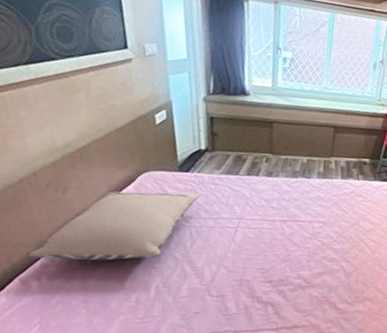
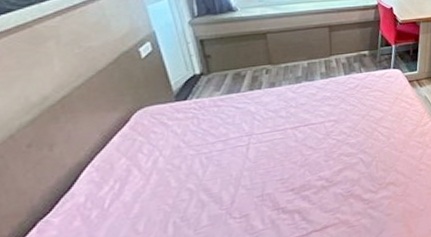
pillow: present [28,191,201,261] -> none [20,119,204,228]

